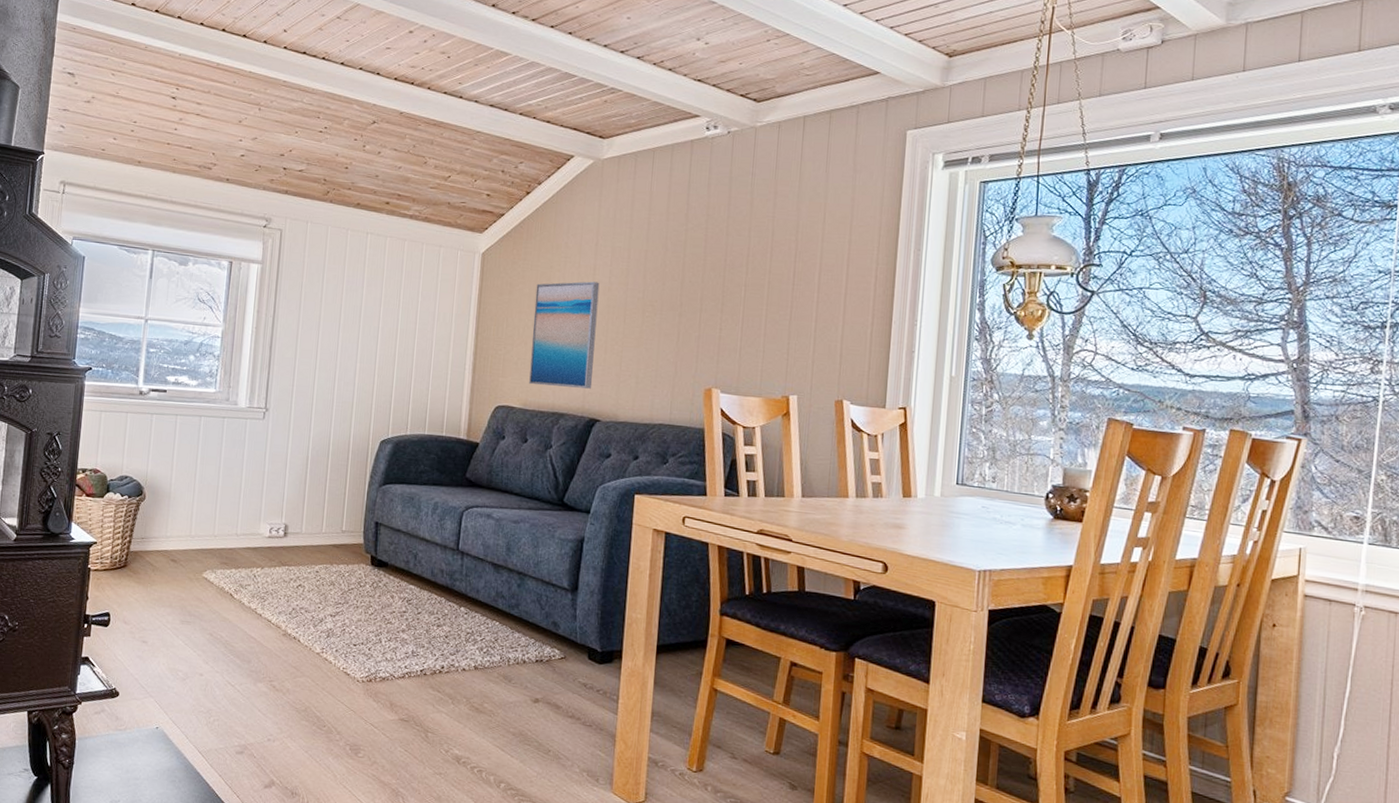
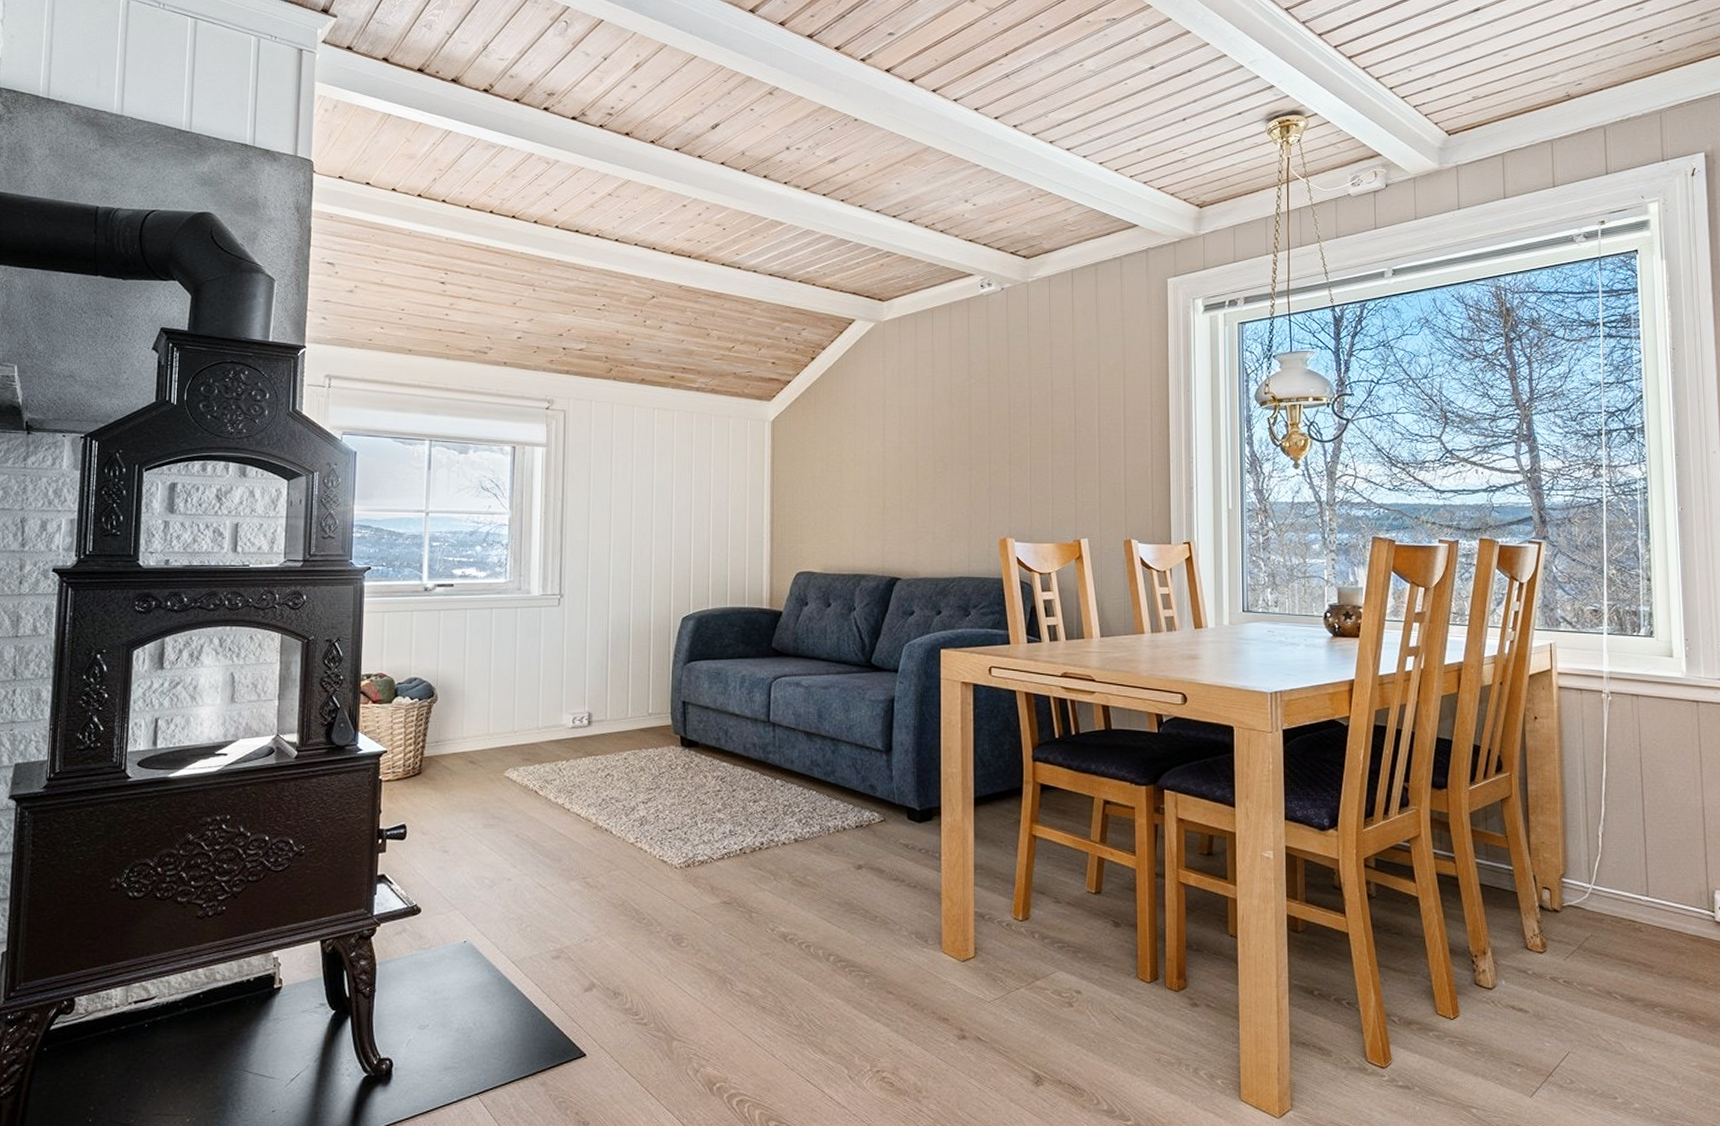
wall art: present [529,281,600,389] -> none [827,442,891,549]

